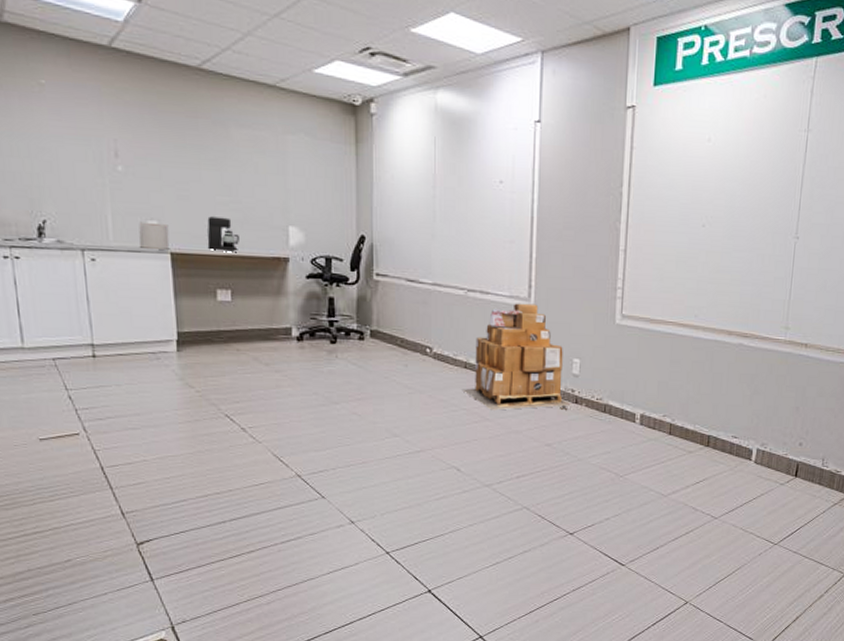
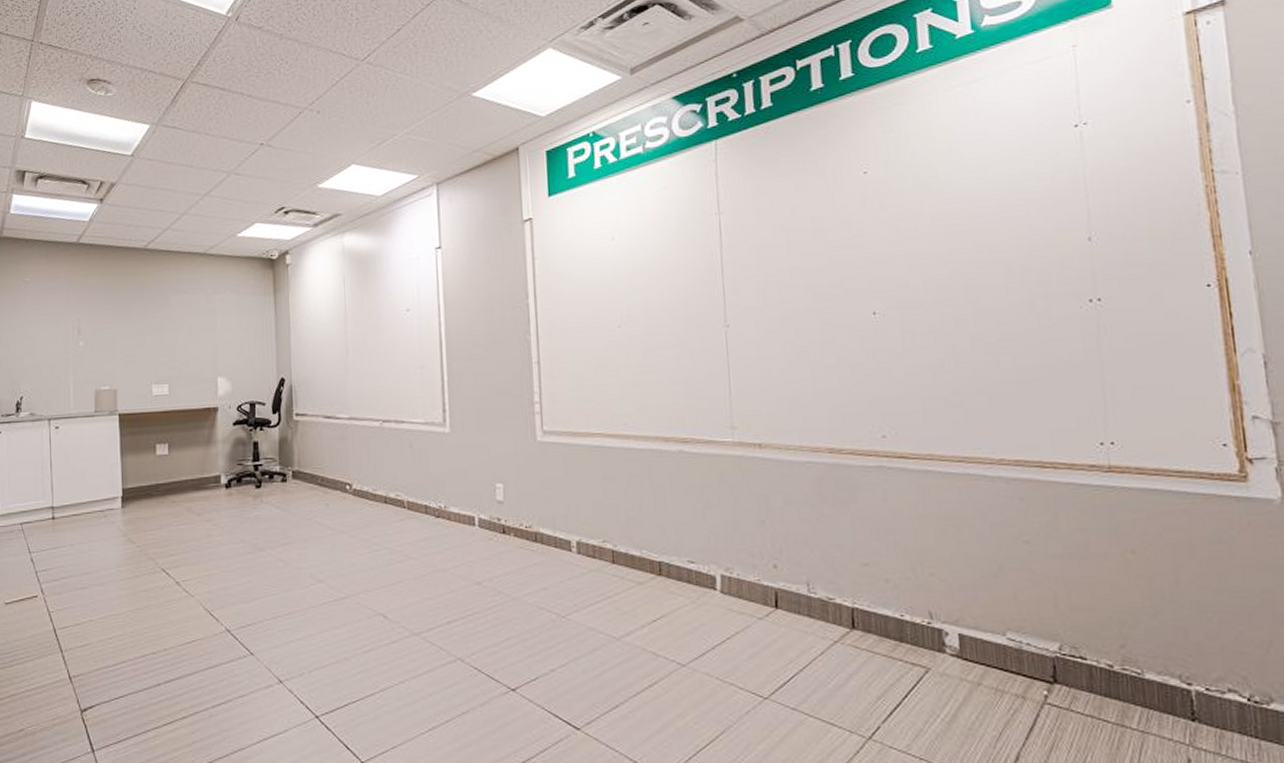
coffee maker: present [207,216,239,252] -> none [149,376,176,408]
cardboard boxes: present [462,303,573,411] -> none [383,428,500,547]

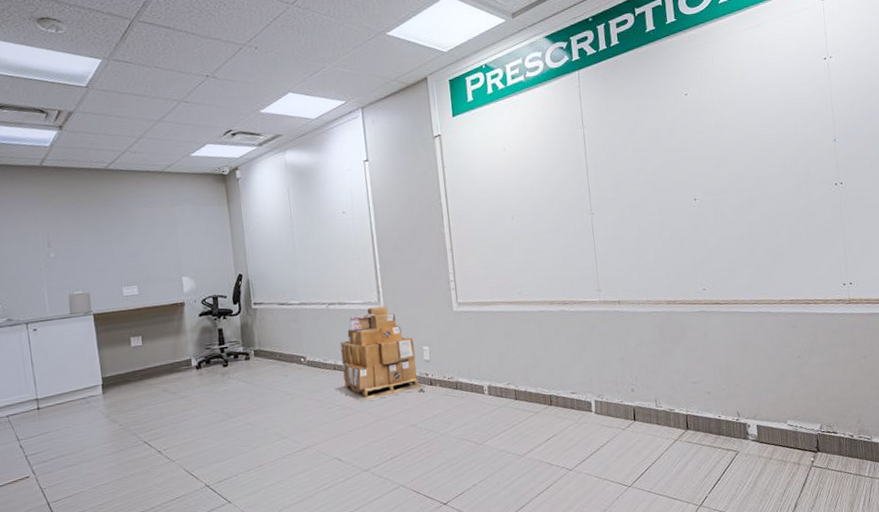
cardboard boxes: none [383,428,500,547] -> present [334,306,429,403]

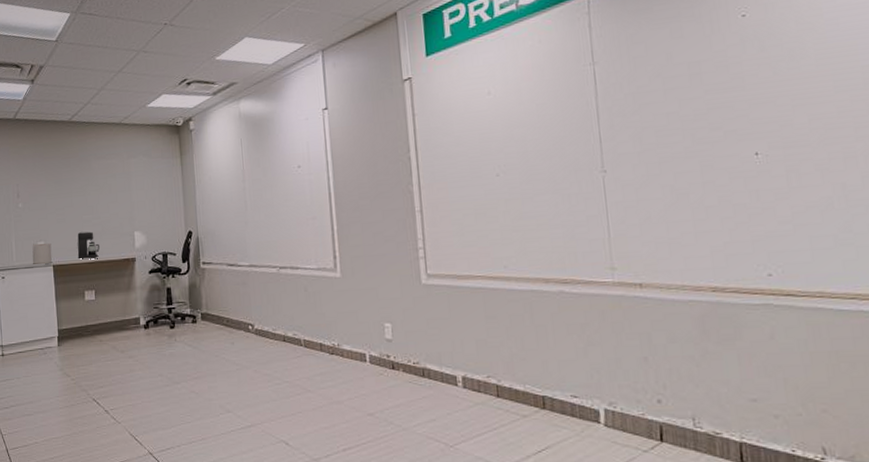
coffee maker: none [119,279,145,307] -> present [77,231,100,260]
cardboard boxes: present [334,306,429,403] -> none [283,273,390,381]

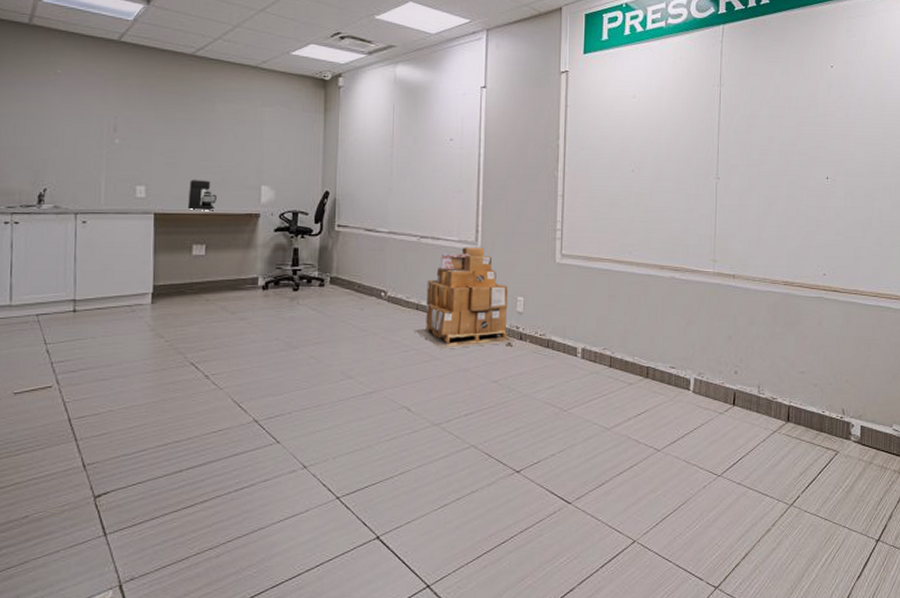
paper towel roll: present [32,242,52,265] -> none [128,187,155,212]
cardboard boxes: none [283,273,390,381] -> present [414,247,517,349]

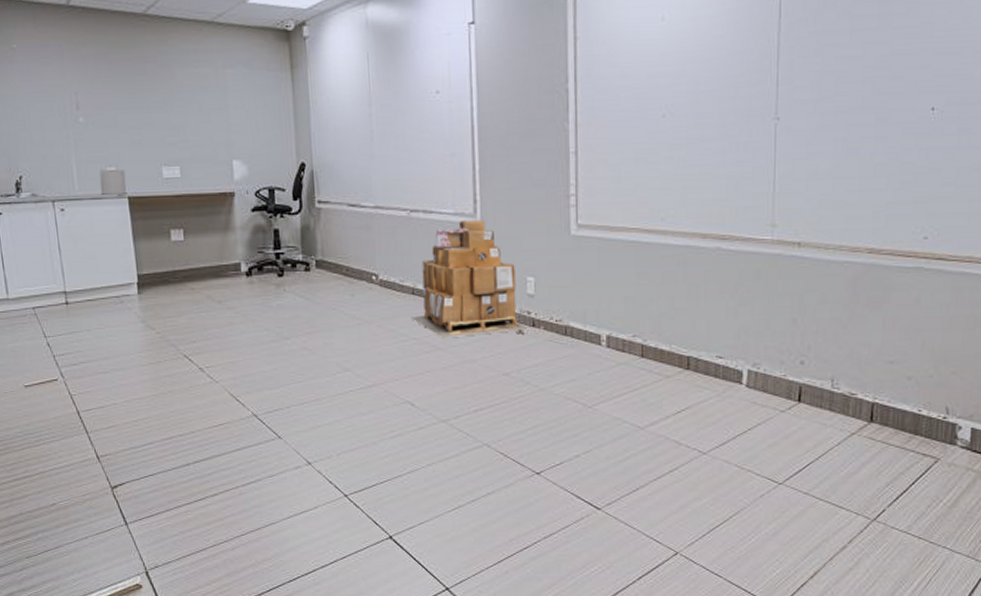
paper towel roll: none [128,187,155,212] -> present [99,168,127,196]
coffee maker: present [187,180,217,210] -> none [159,157,188,191]

